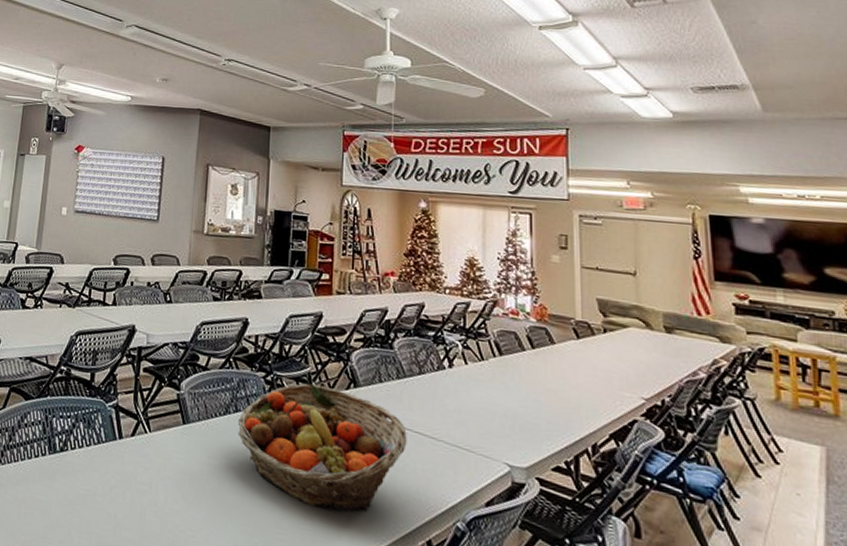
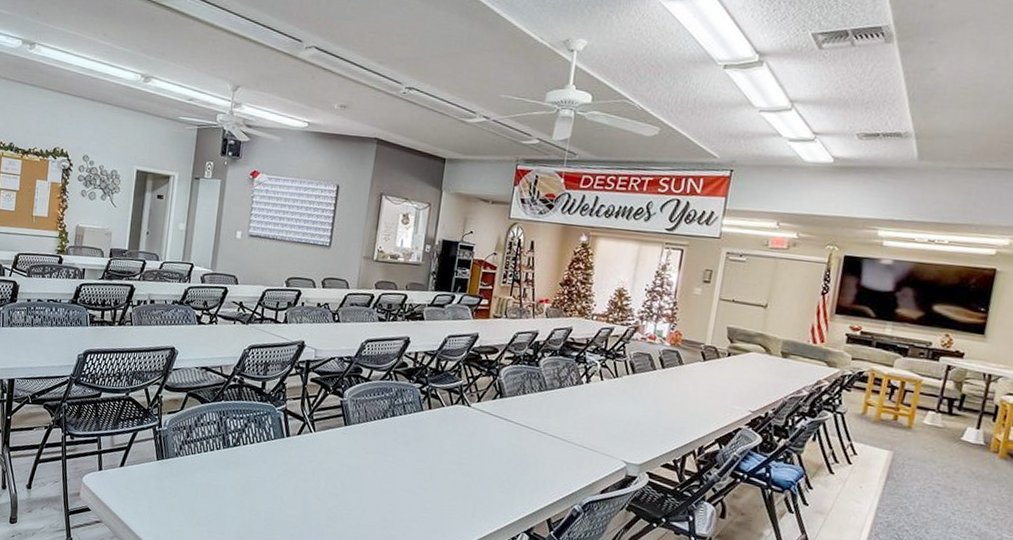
fruit basket: present [237,383,407,513] -> none [393,393,542,497]

